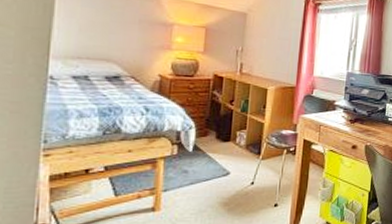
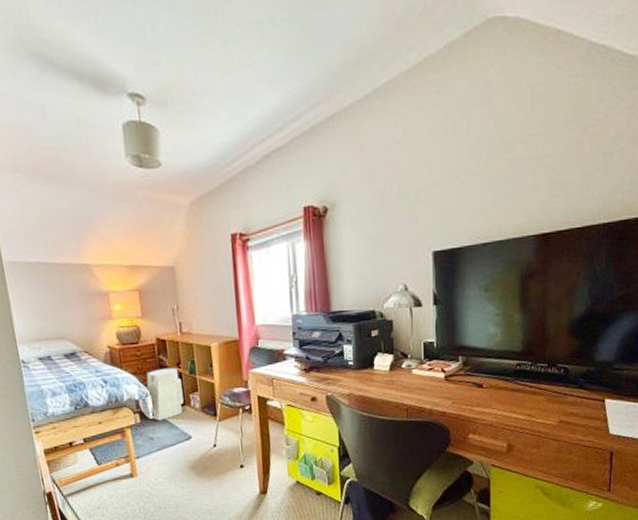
air purifier: none [191,103,231,155] -> present [146,367,184,421]

